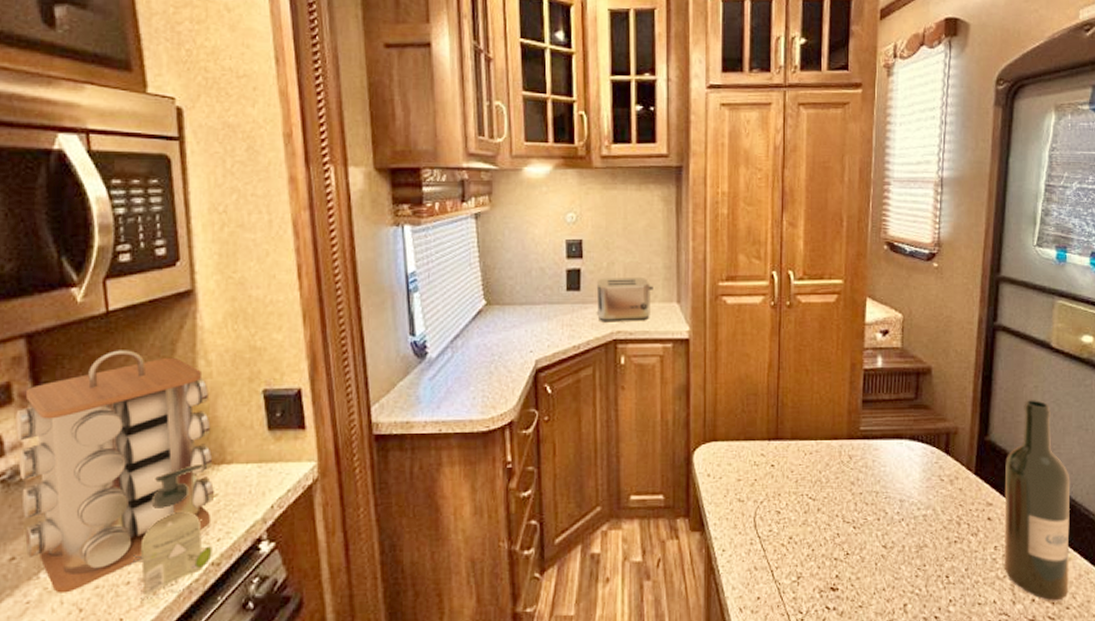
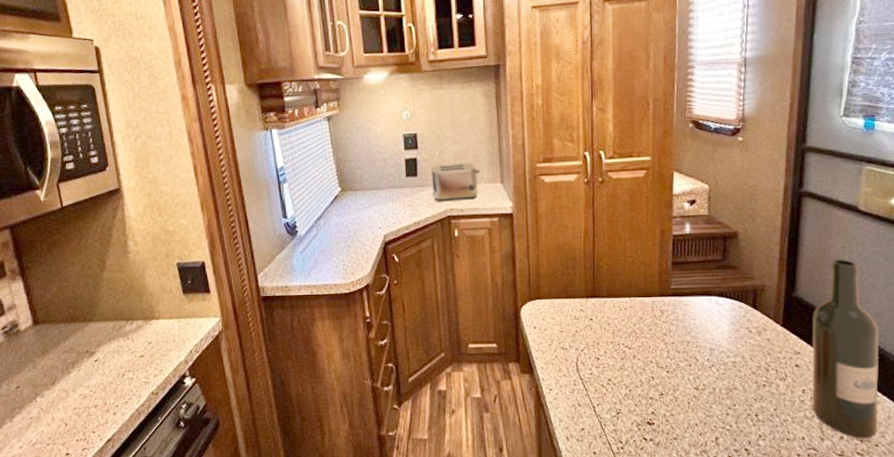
spice rack: present [15,350,215,593] -> none [9,235,150,412]
soap dispenser: present [133,463,212,604] -> none [98,319,152,421]

